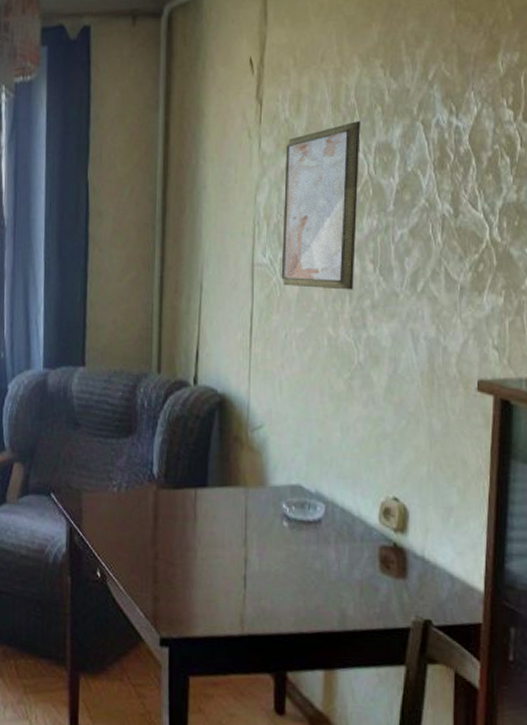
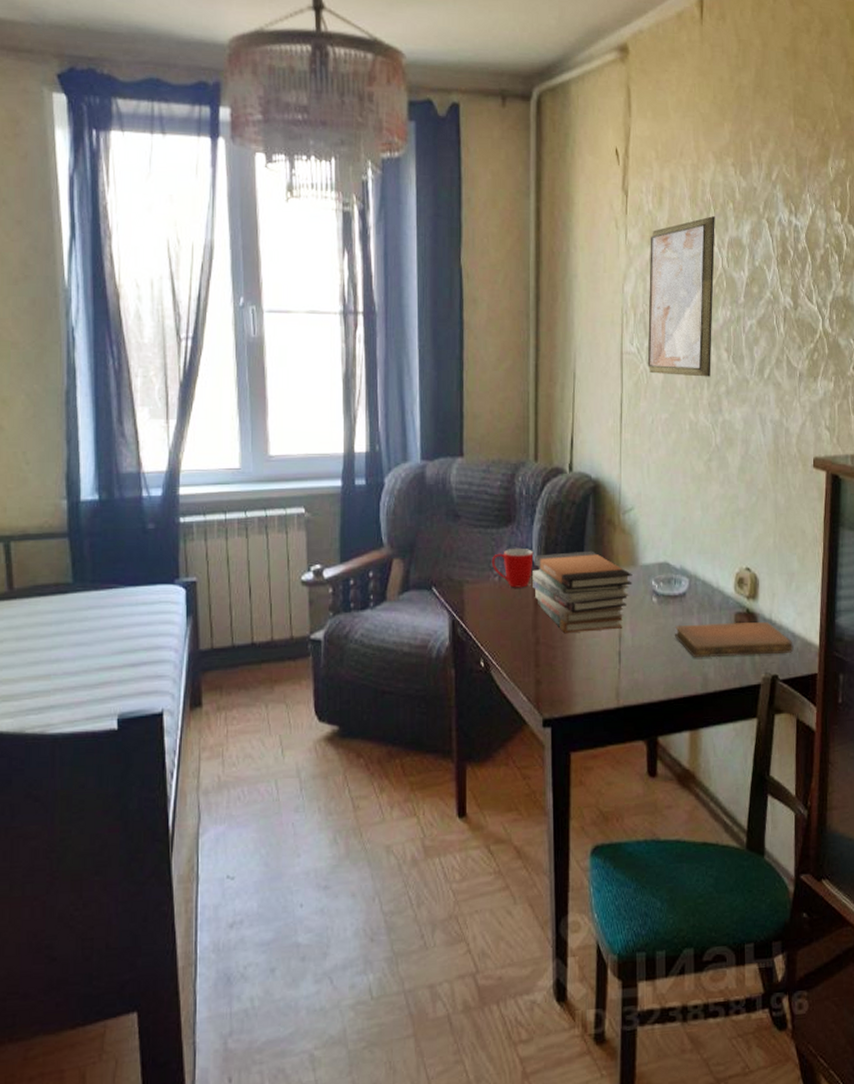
mug: none [110,460,154,501] -> present [491,549,534,588]
book stack: none [152,467,261,552] -> present [532,551,633,634]
notebook: none [307,553,452,597] -> present [674,622,794,658]

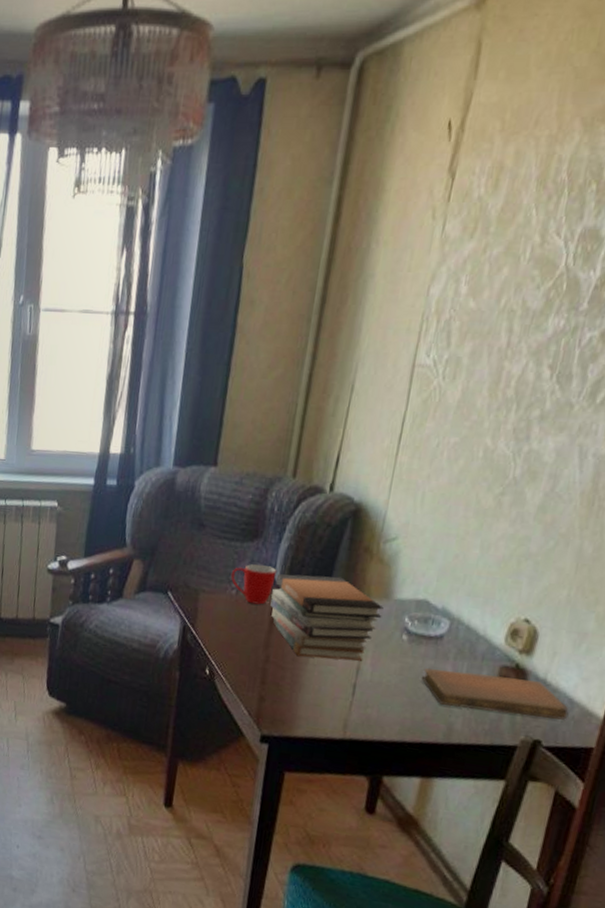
wall art: present [647,216,715,377] -> none [443,201,568,398]

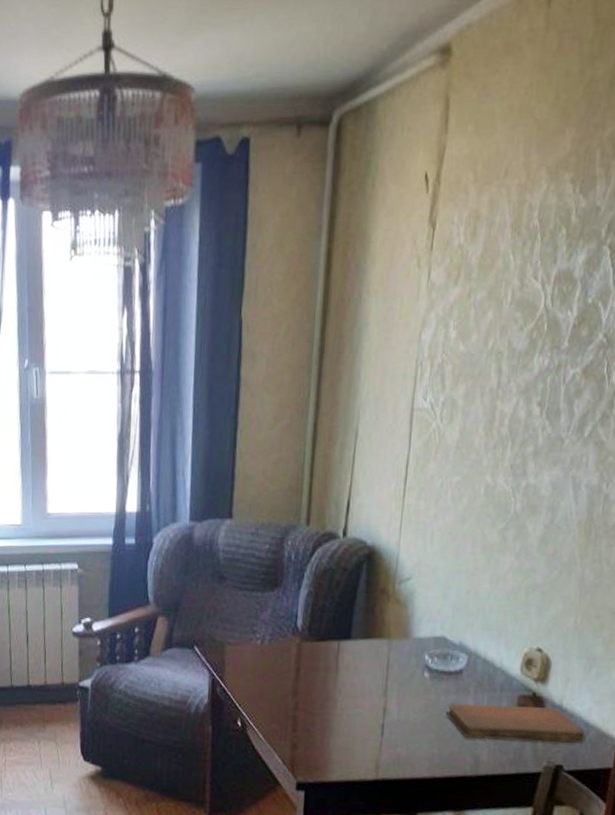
mug: present [230,564,277,605] -> none [254,613,299,653]
book stack: present [270,574,384,661] -> none [295,619,404,702]

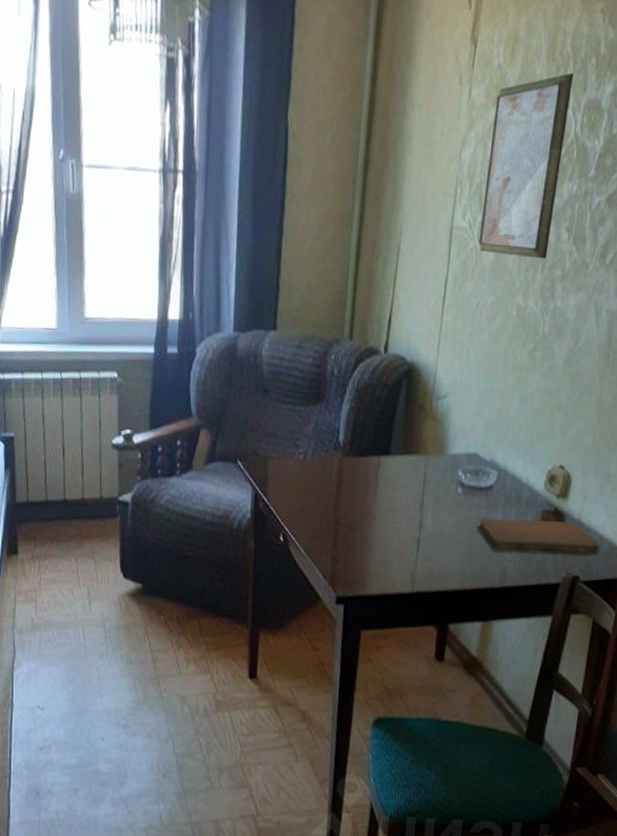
wall art: none [441,246,542,436] -> present [478,73,574,259]

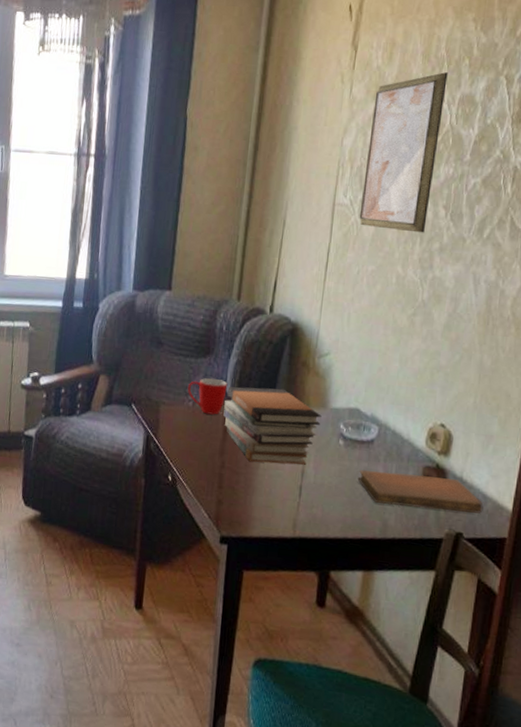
mug: none [297,428,341,468] -> present [187,378,228,415]
book stack: none [337,435,440,517] -> present [223,387,322,465]

